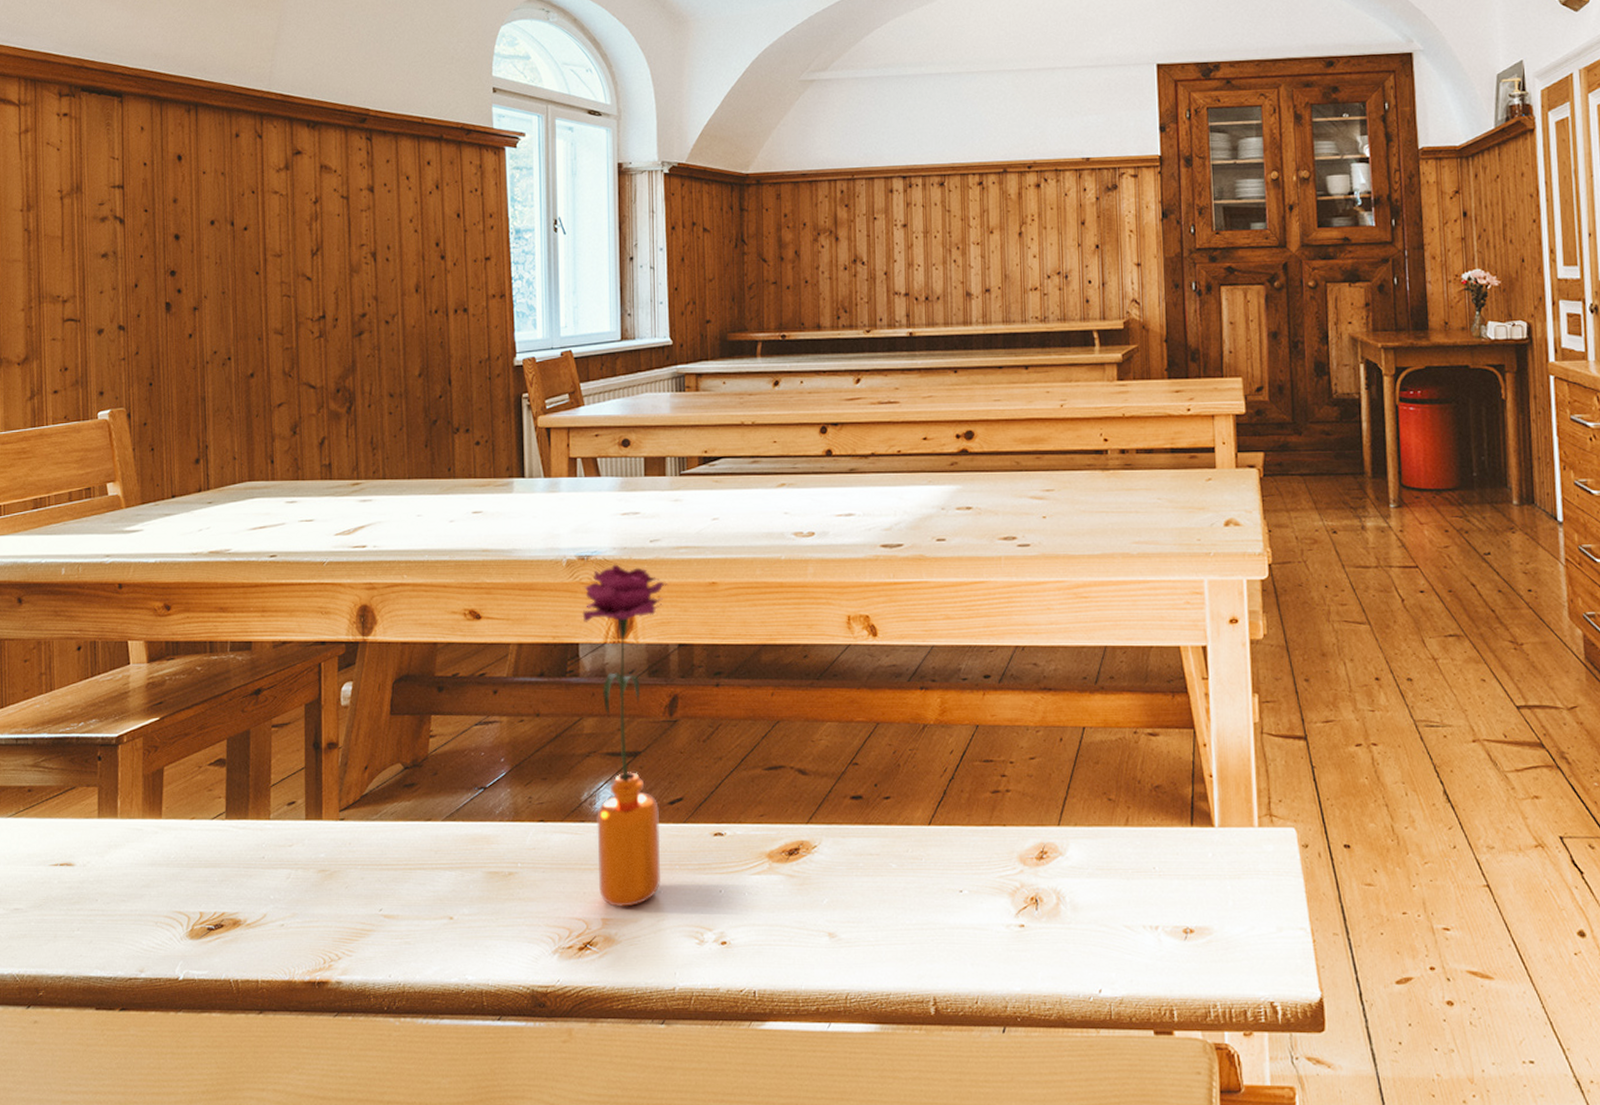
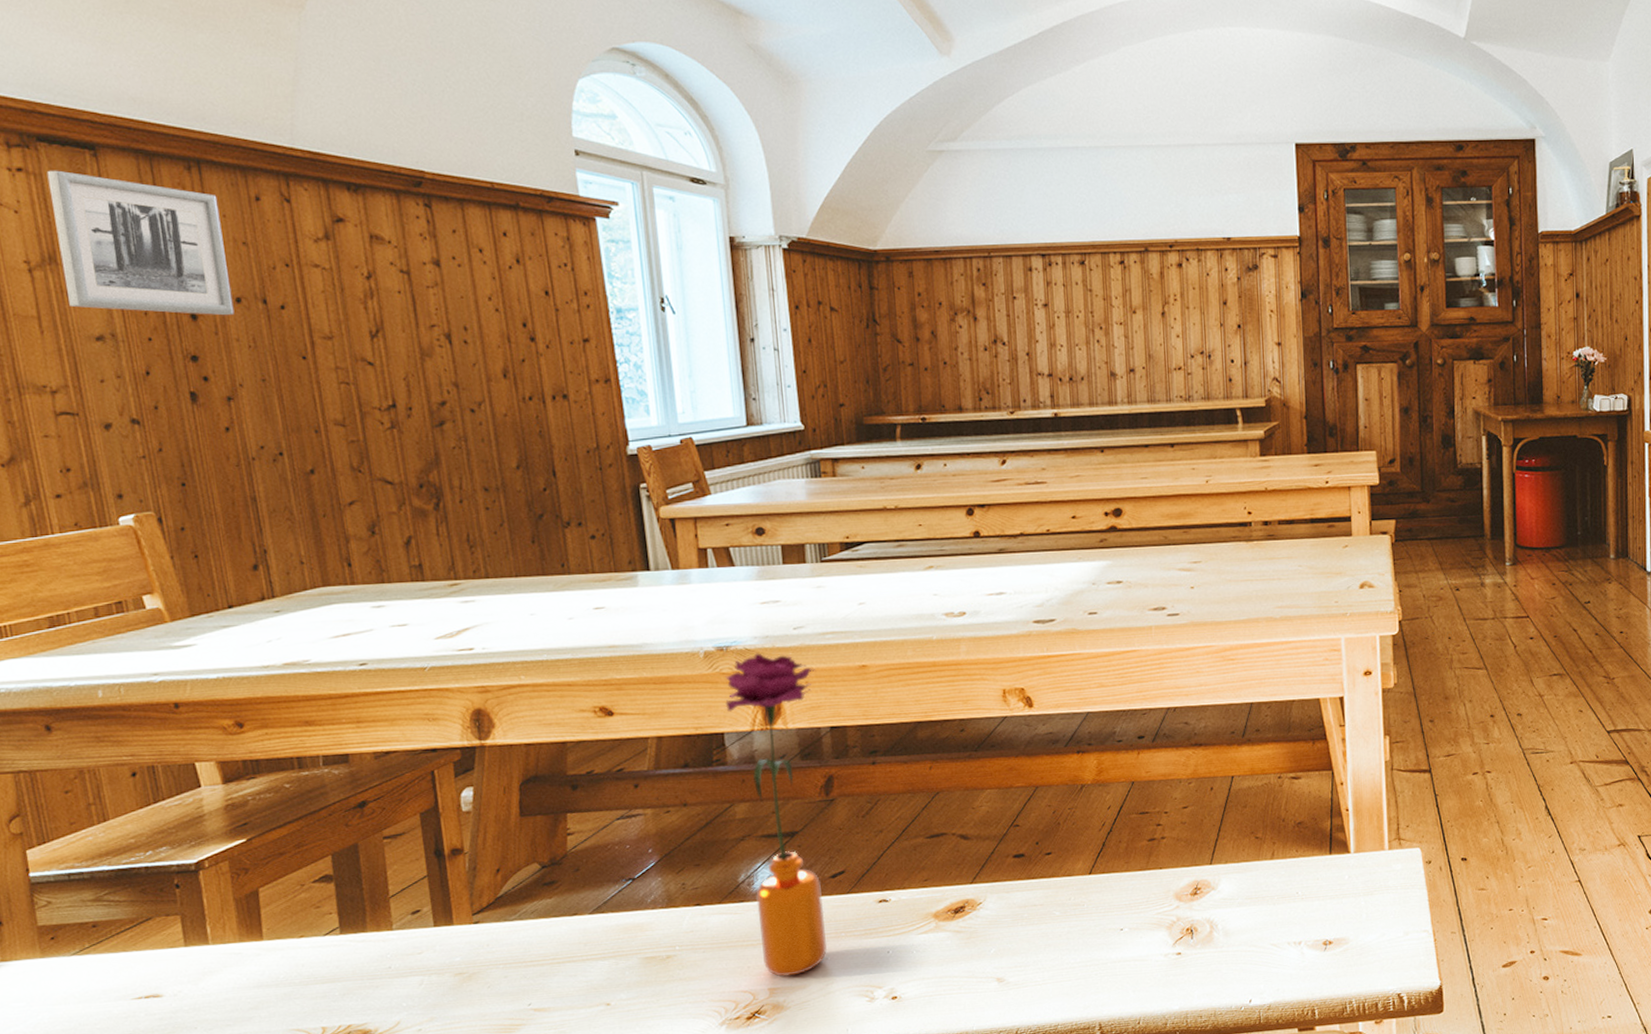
wall art: none [84,114,208,236] -> present [46,170,235,316]

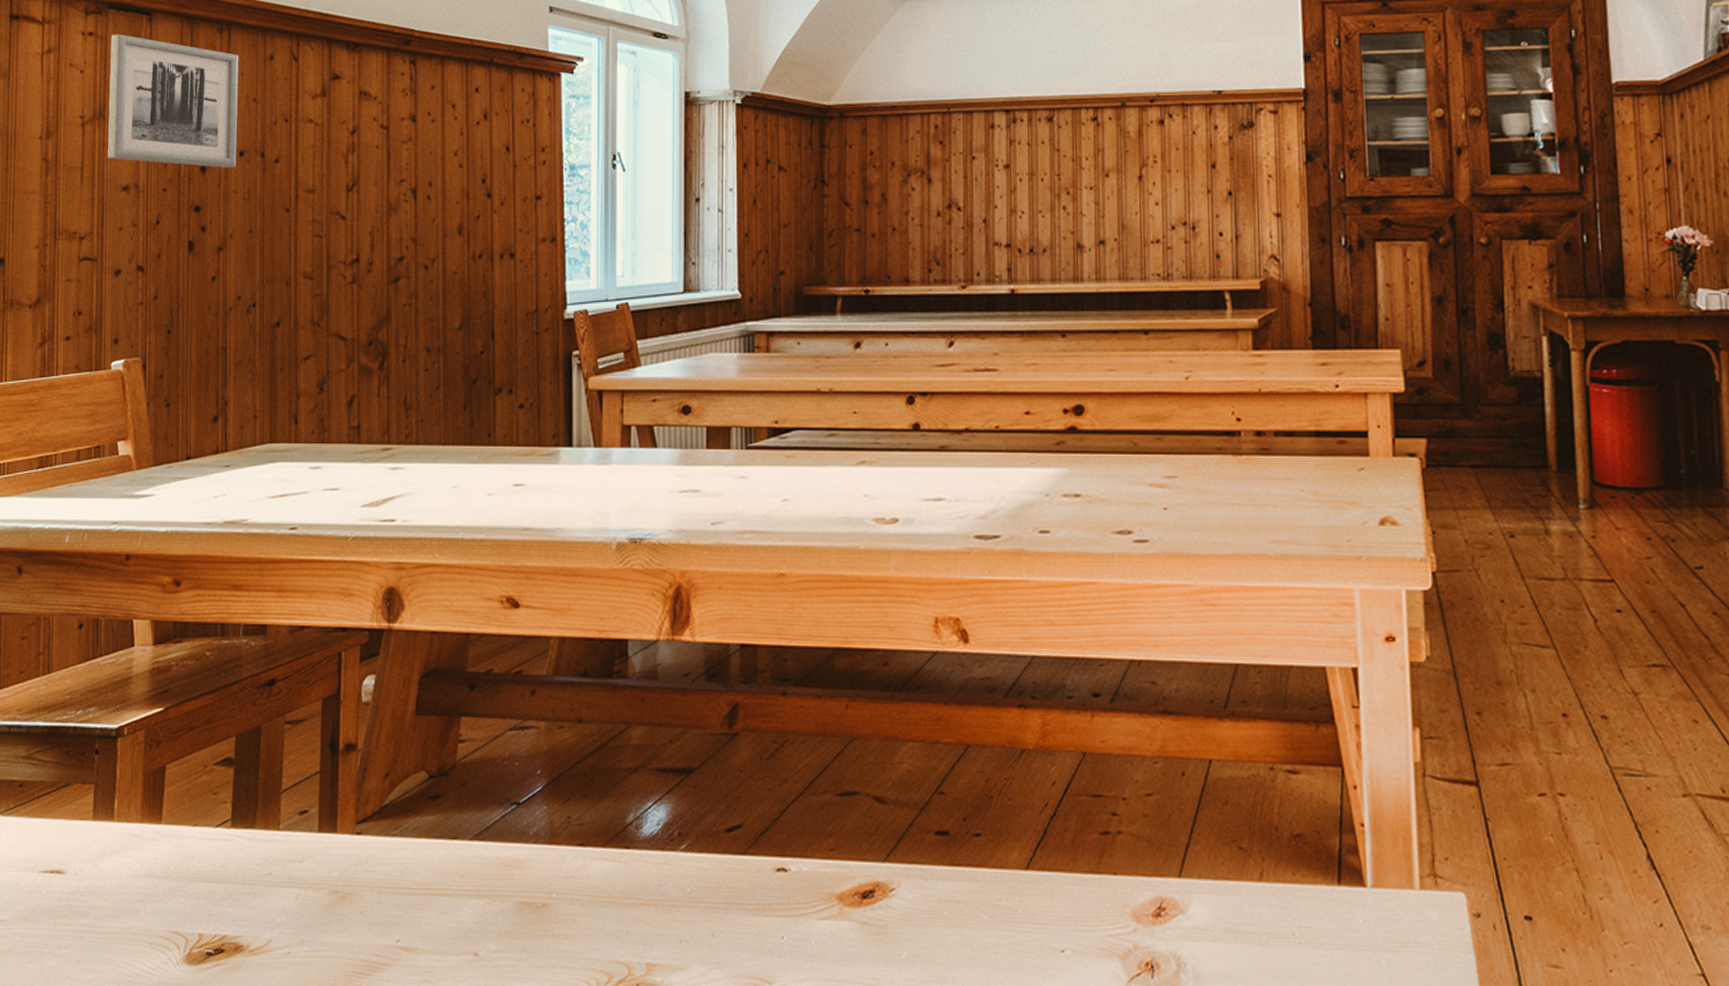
flower: present [725,653,828,977] -> none [633,549,730,951]

